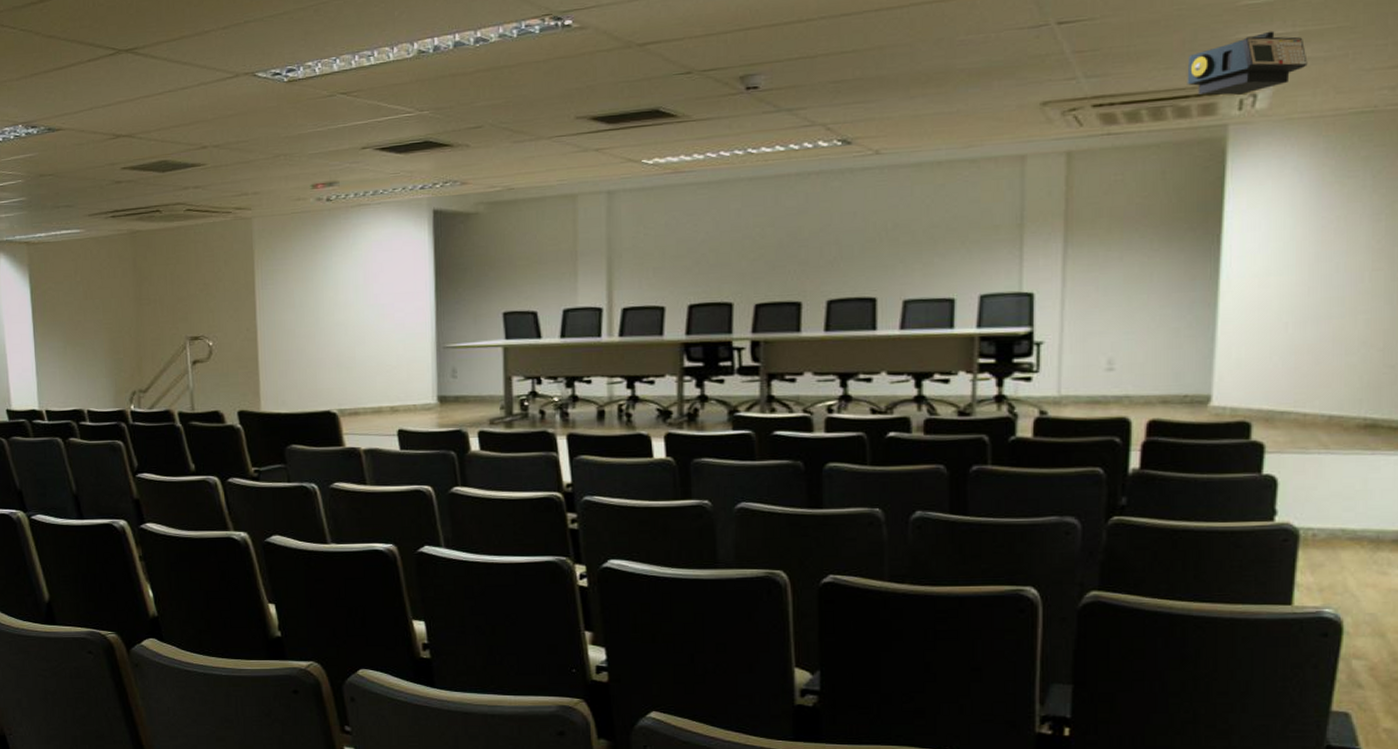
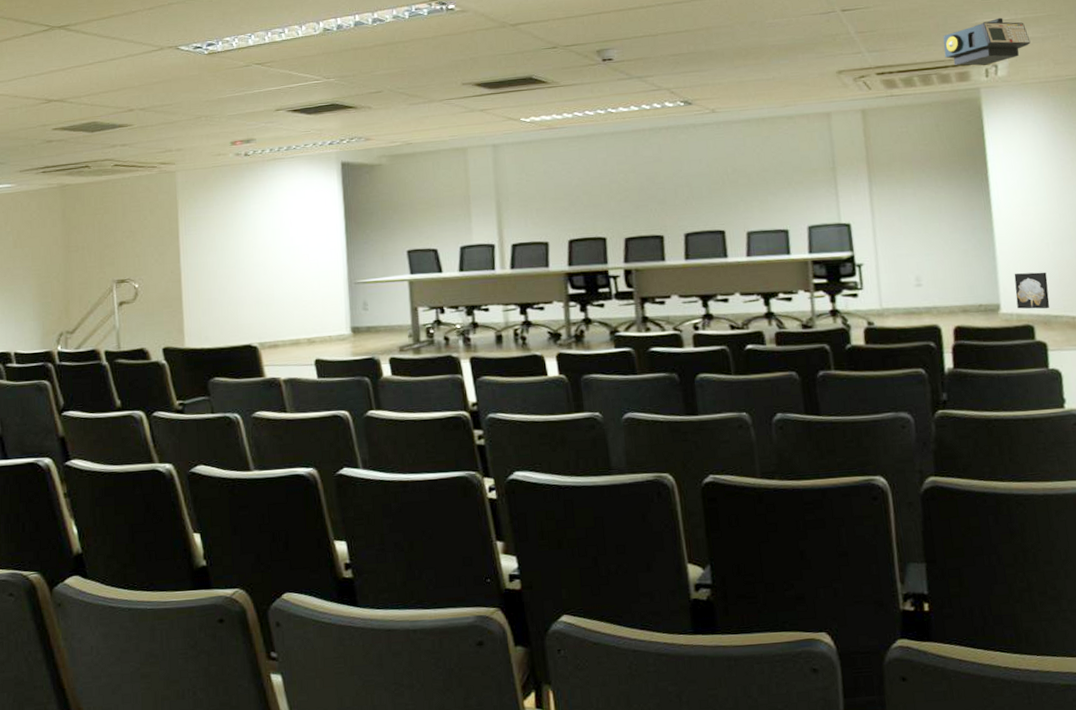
wall art: none [1233,358,1279,403] -> present [1014,272,1050,309]

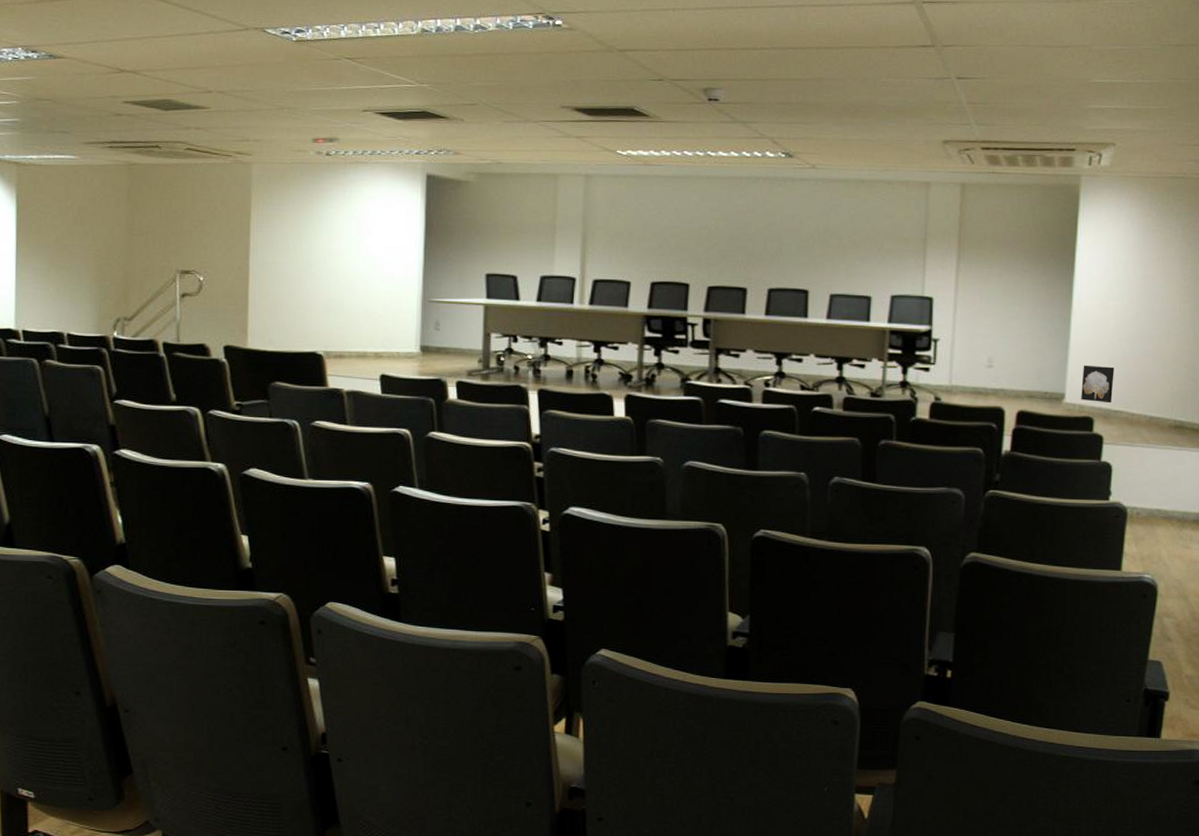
projector: present [943,17,1031,66] -> none [1052,105,1138,153]

